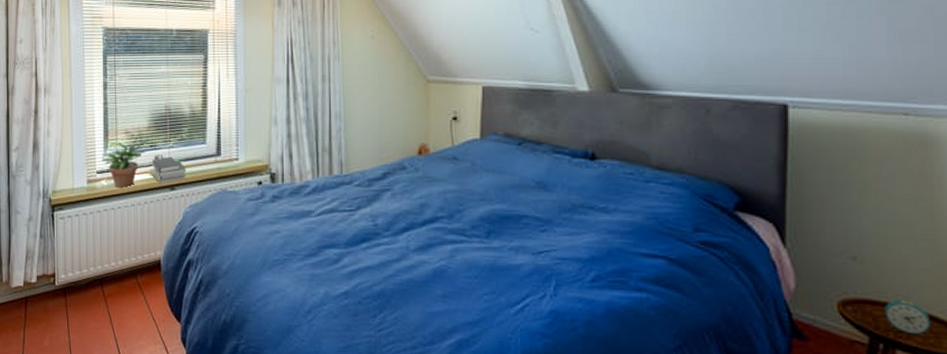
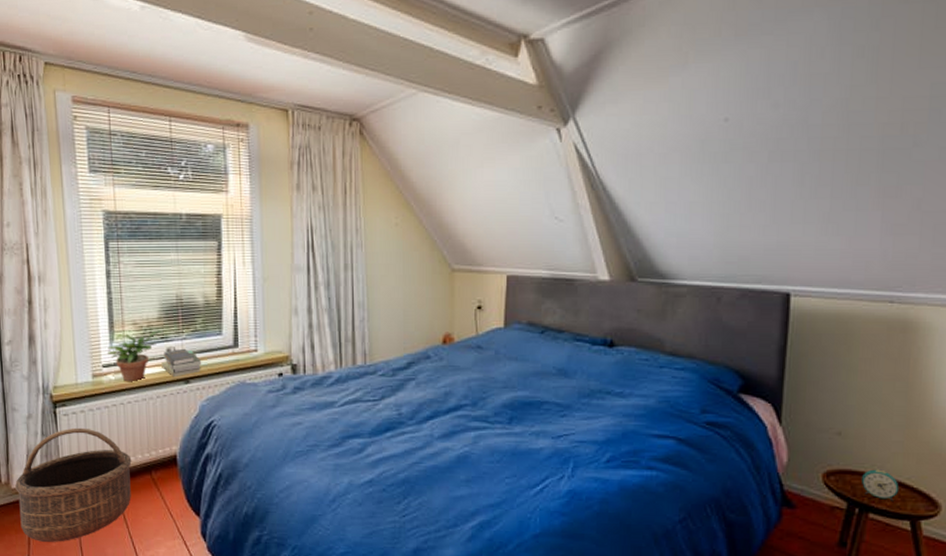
basket: none [14,230,119,342] -> present [15,427,132,542]

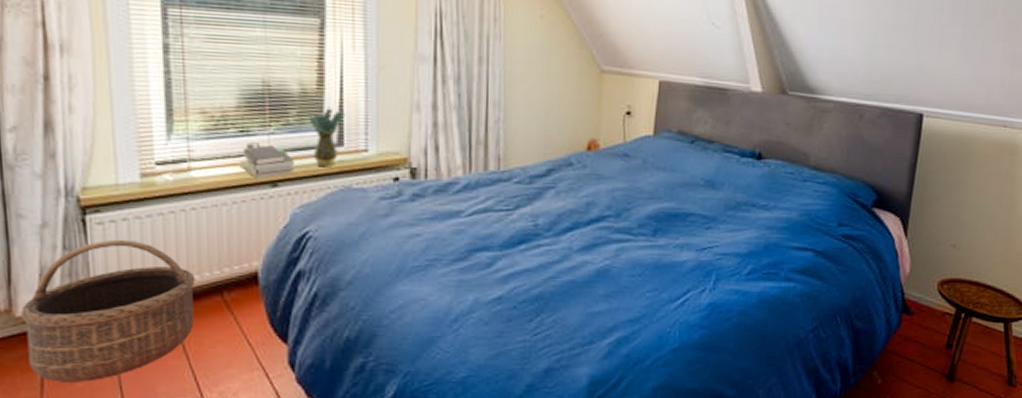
potted plant: present [107,330,163,382] -> none [163,122,242,184]
vase: none [211,314,239,366] -> present [309,106,346,168]
alarm clock: present [862,469,900,501] -> none [969,278,998,306]

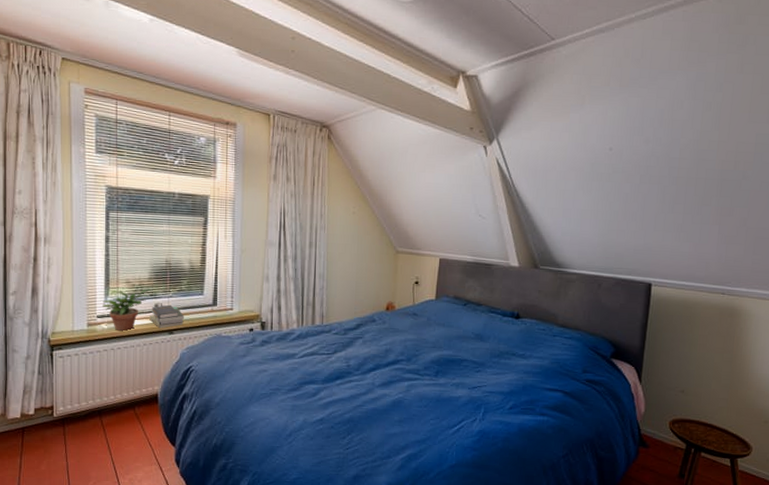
basket: present [21,239,196,382] -> none [11,368,118,466]
potted plant: none [163,122,242,184] -> present [103,288,152,331]
vase: present [309,106,346,168] -> none [195,278,219,321]

